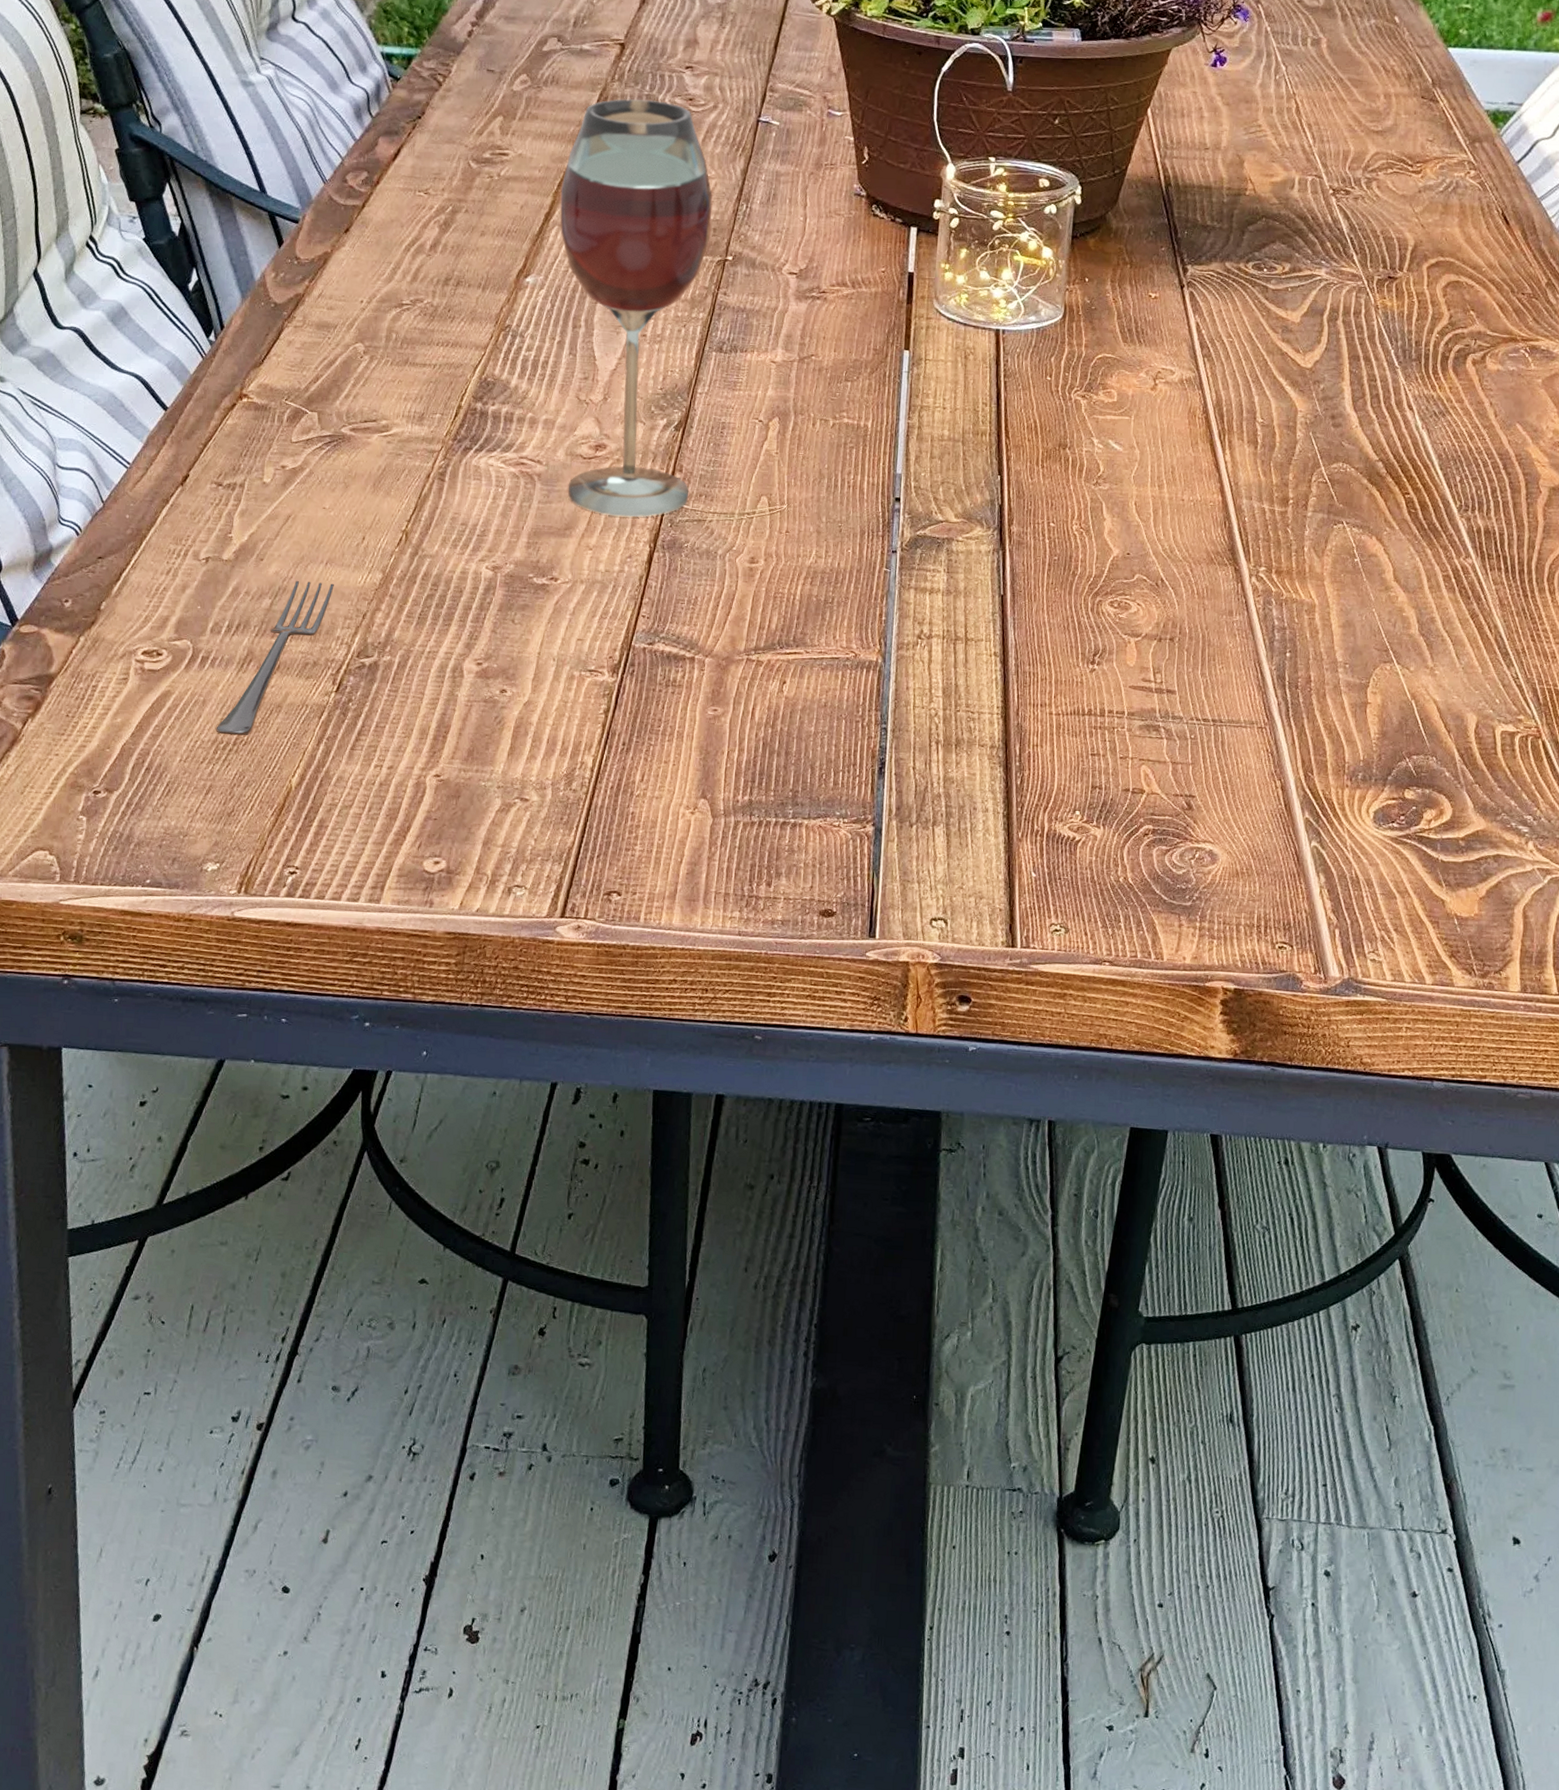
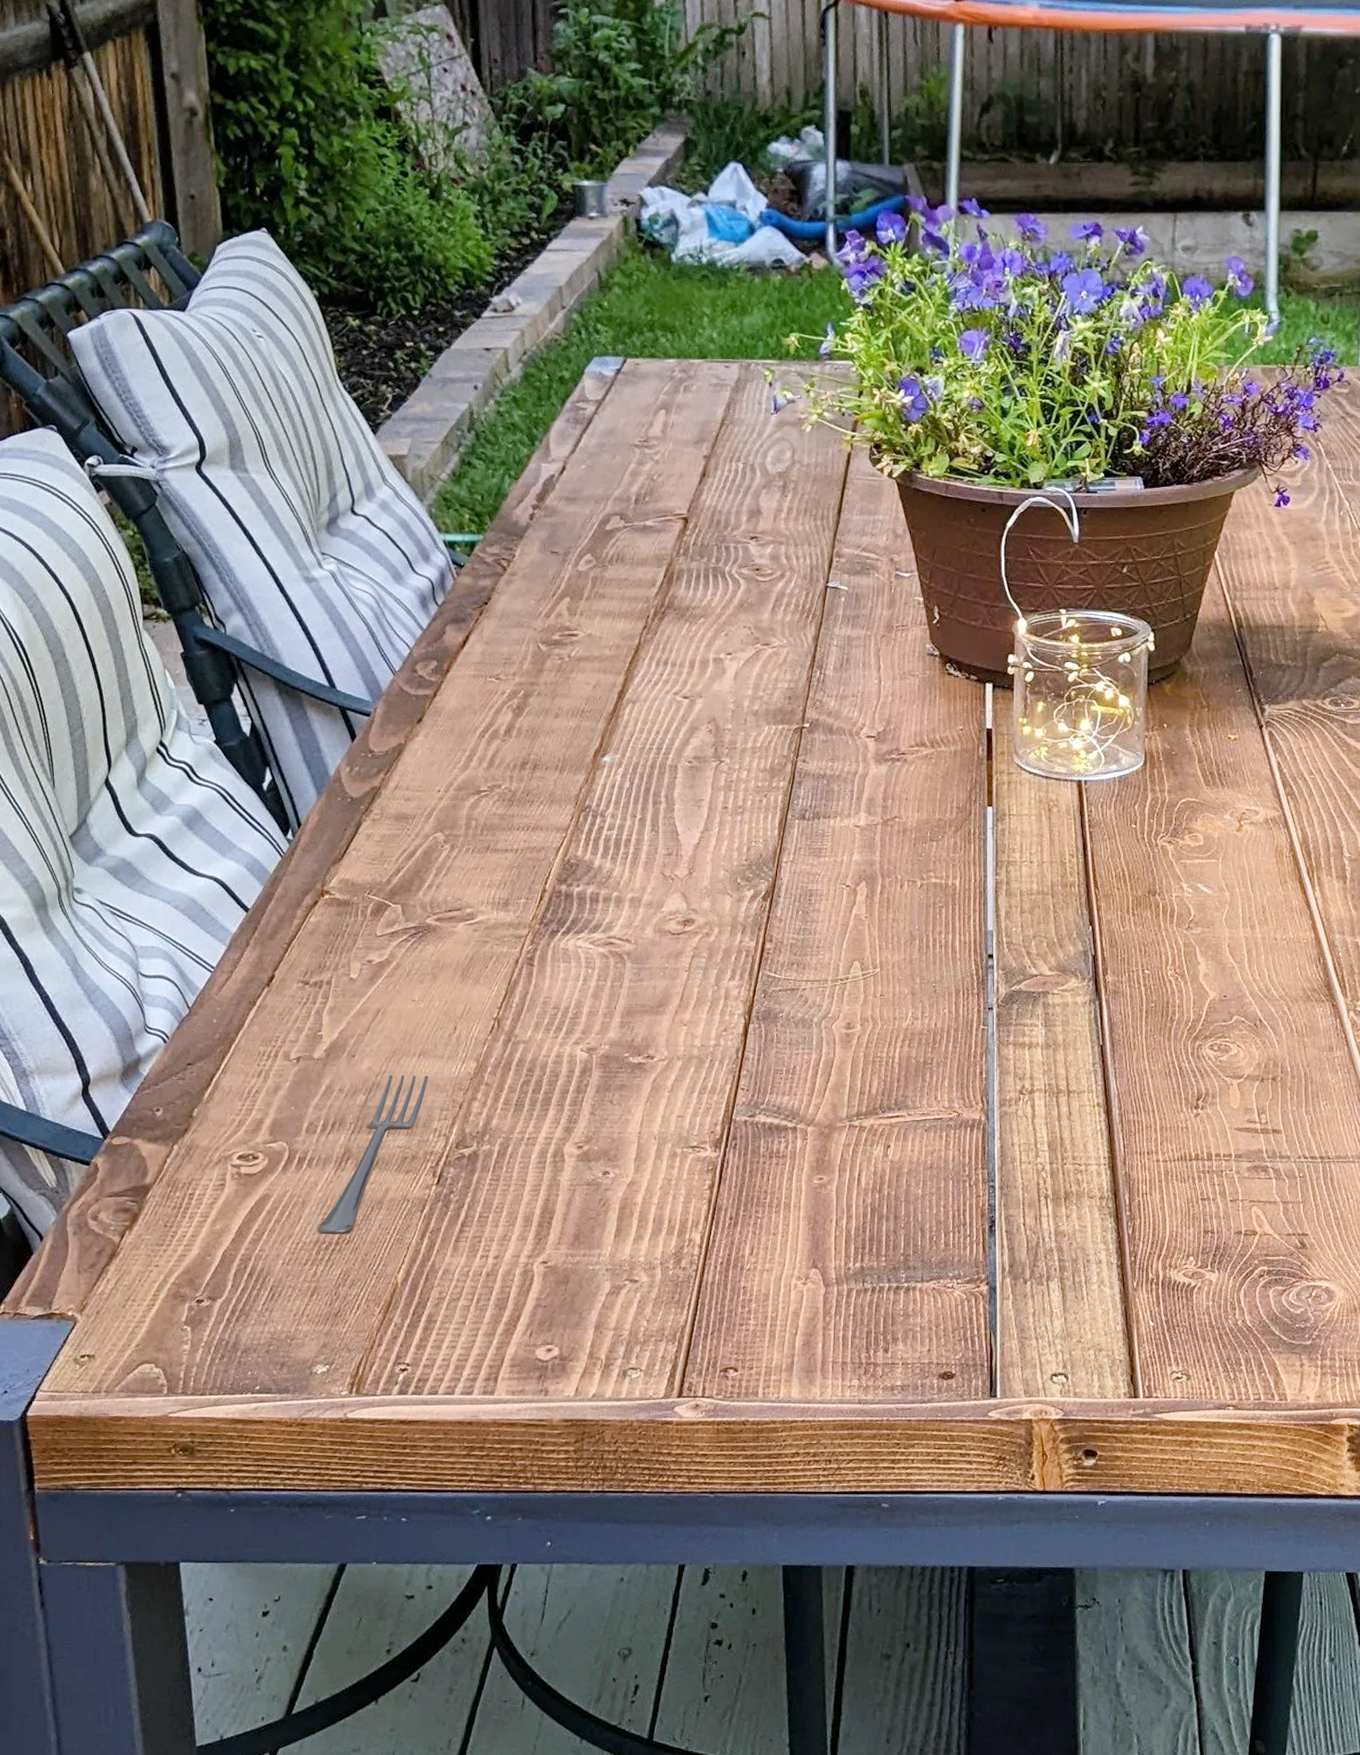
wineglass: present [559,99,713,517] -> none [632,572,786,991]

